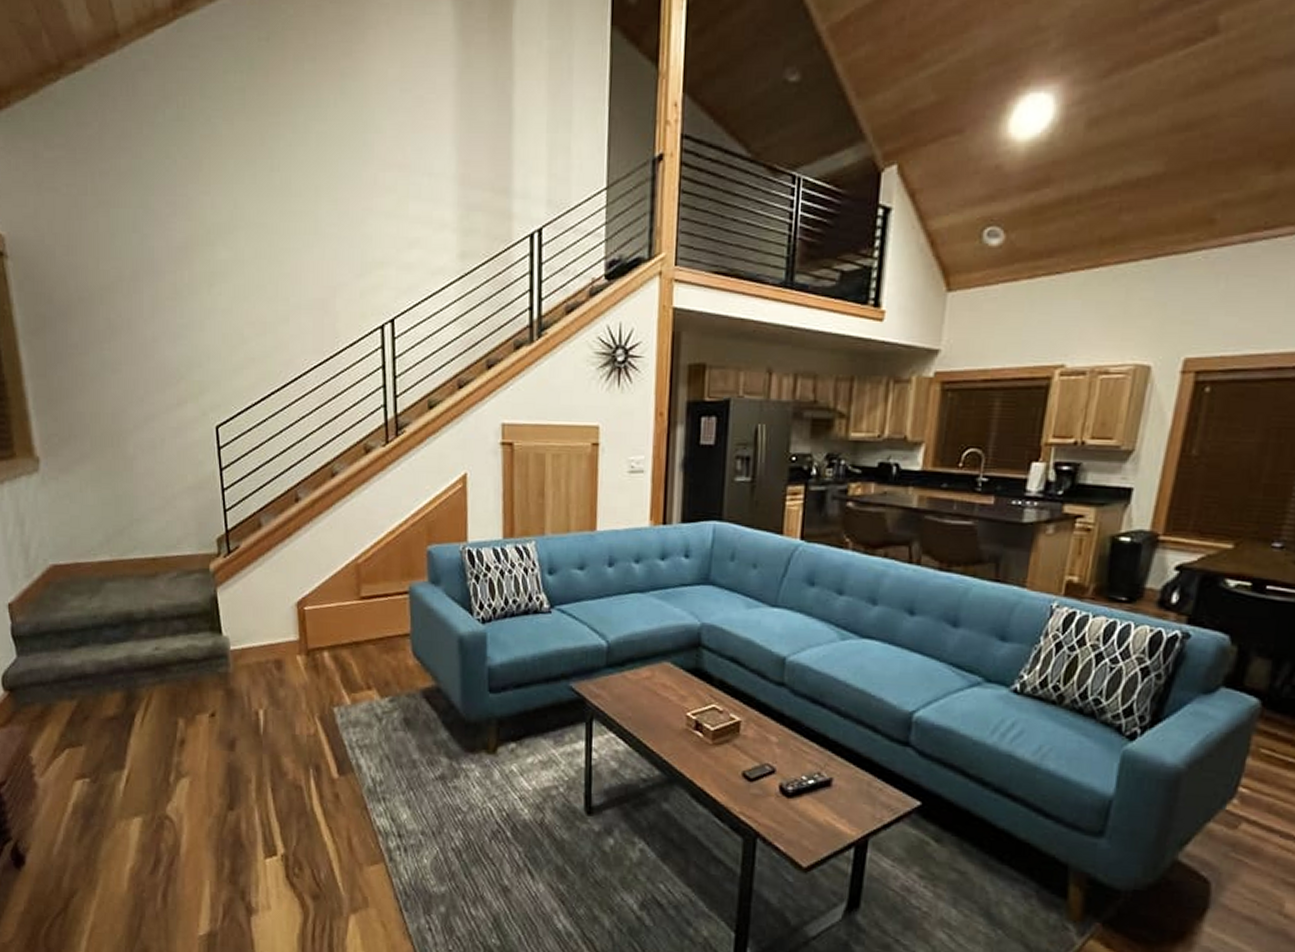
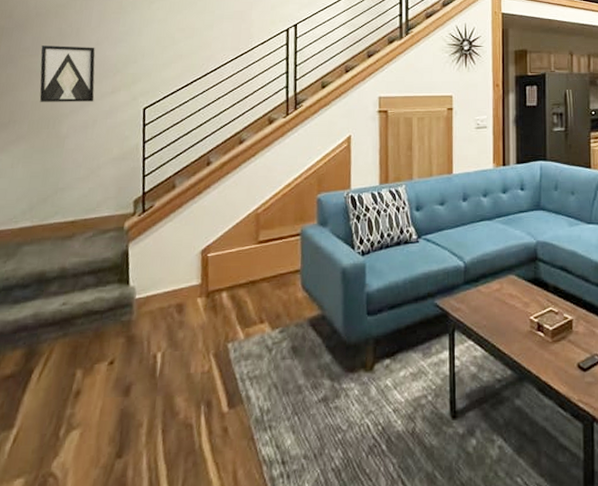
wall art: none [90,341,159,416] -> present [39,46,96,102]

